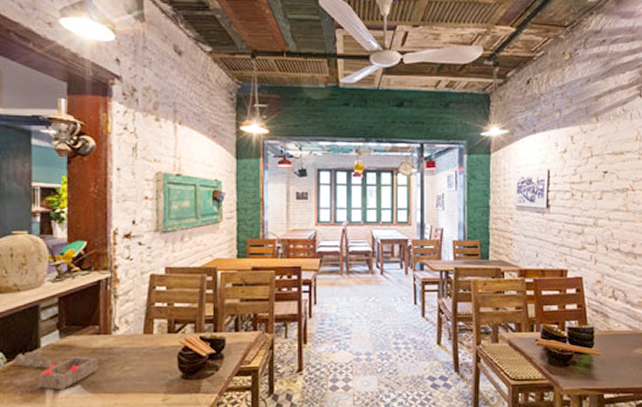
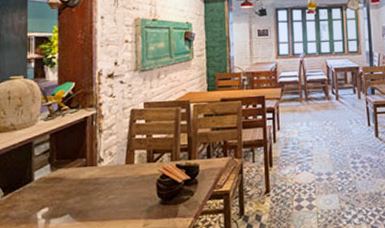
board game: present [14,351,98,390] -> none [10,185,85,220]

